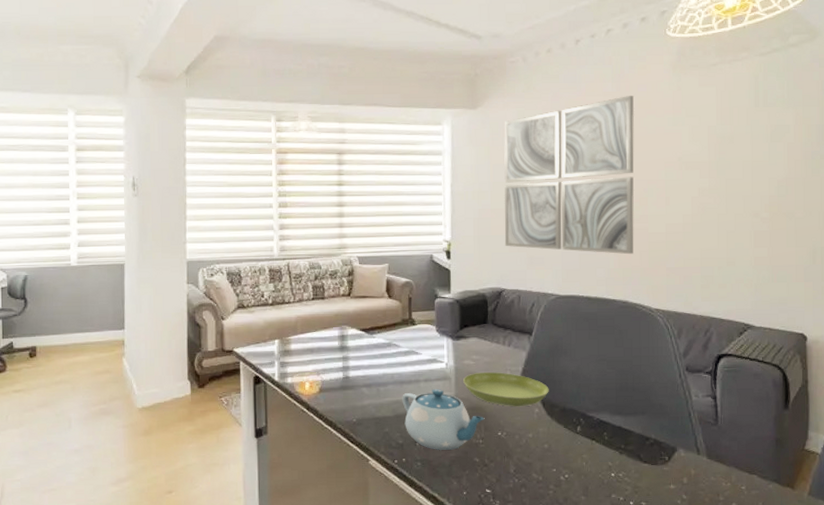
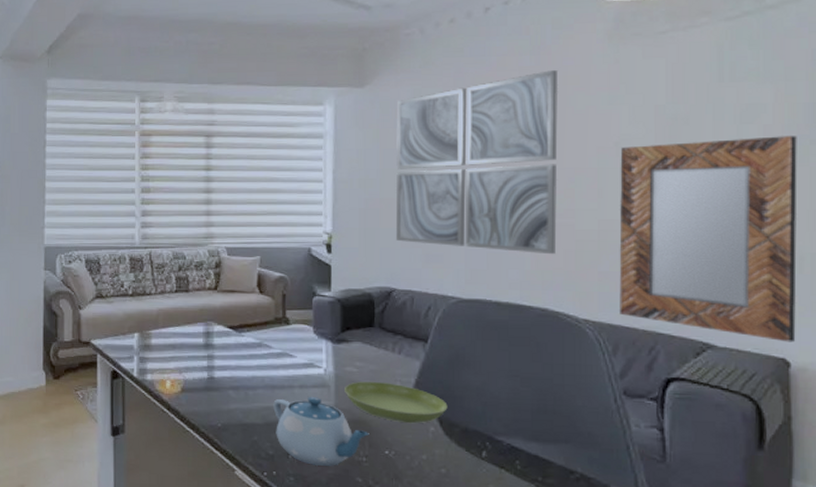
home mirror: none [682,152,812,320] -> present [619,136,797,343]

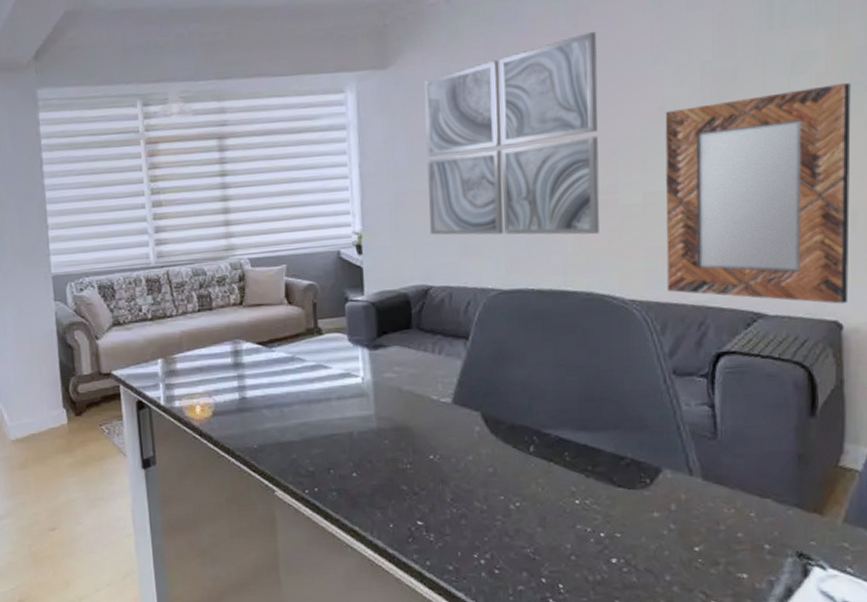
teapot: present [273,397,369,466] -> none [310,408,413,478]
saucer: present [345,381,448,423] -> none [384,385,492,425]

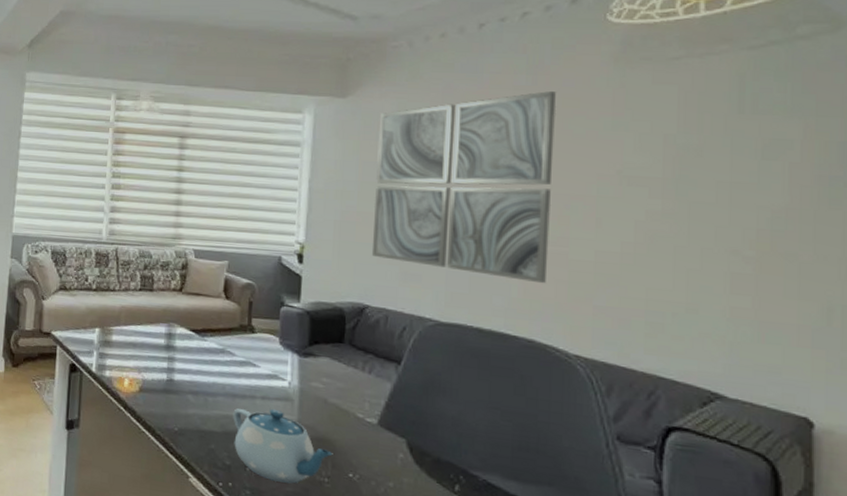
teapot: none [310,408,413,478] -> present [233,408,333,484]
home mirror: present [665,83,851,304] -> none [616,175,829,401]

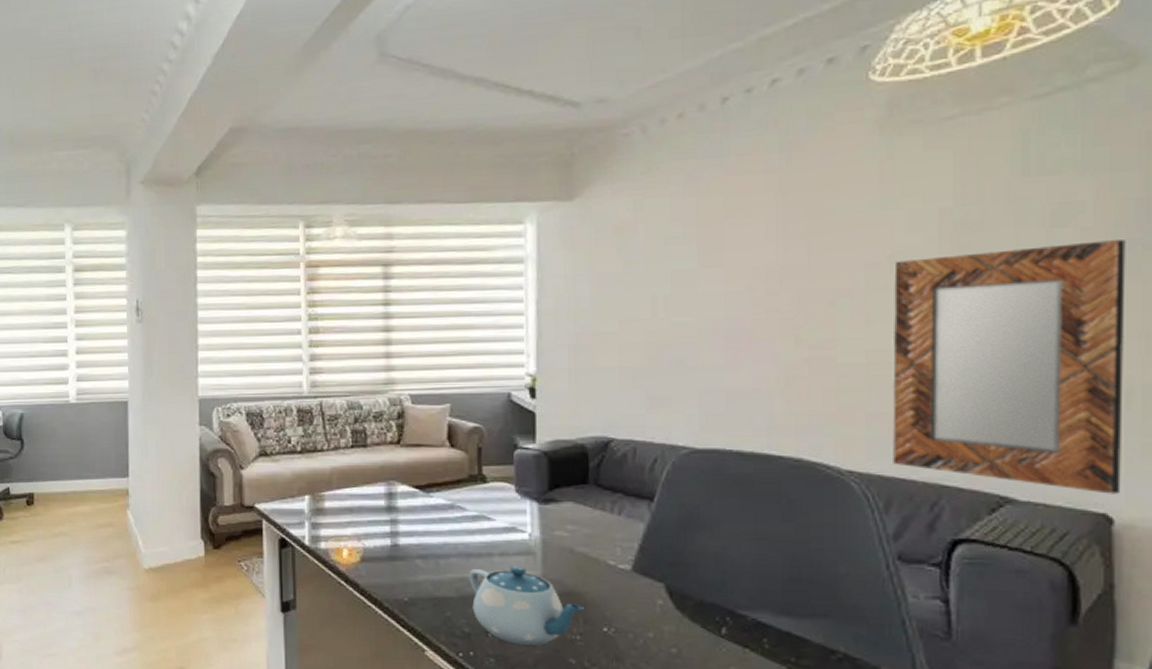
wall art: present [371,91,556,284] -> none [612,170,814,394]
home mirror: none [616,175,829,401] -> present [893,240,1126,494]

